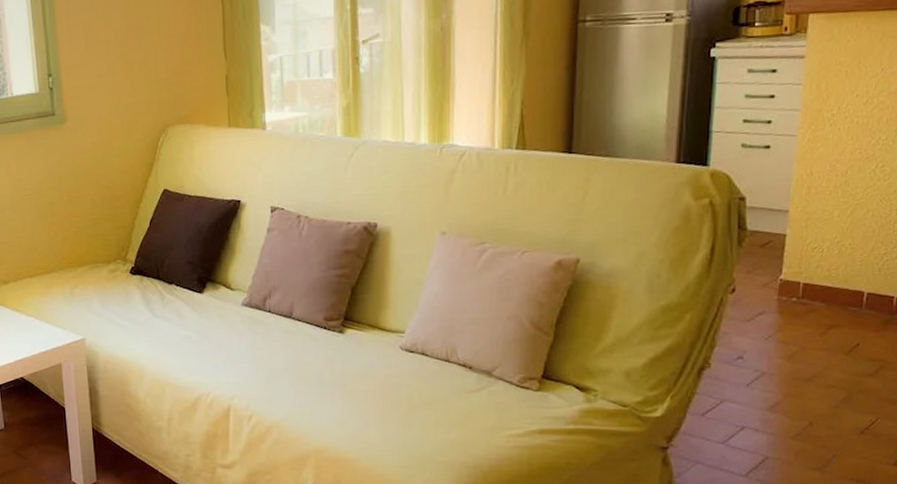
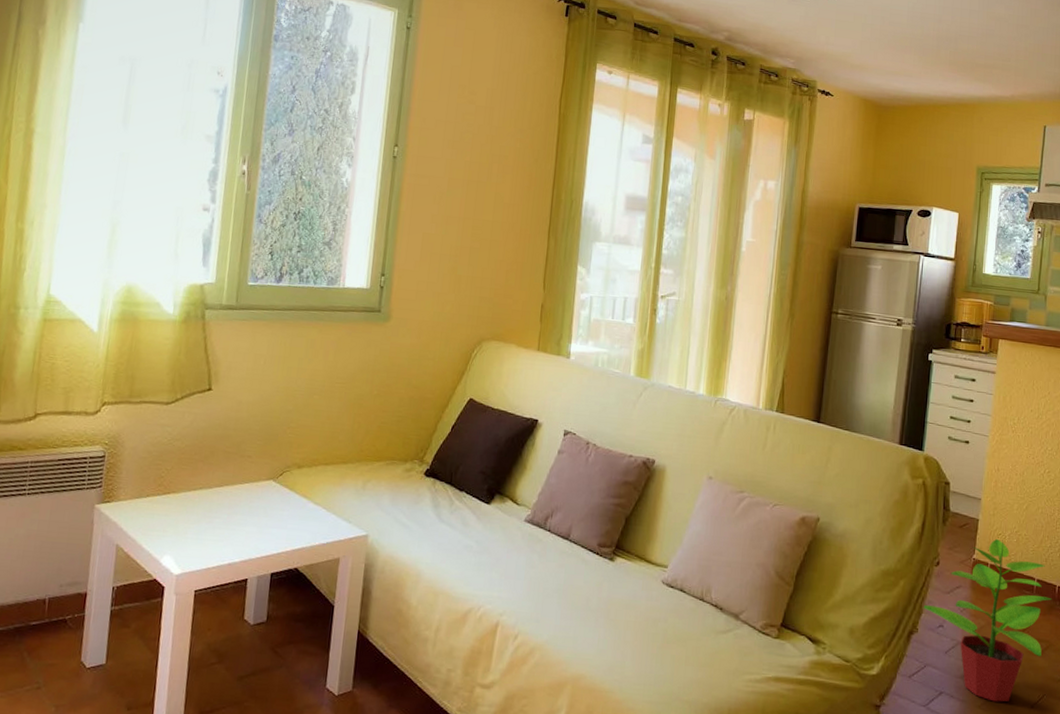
potted plant: none [716,254,889,431] -> present [923,539,1053,702]

